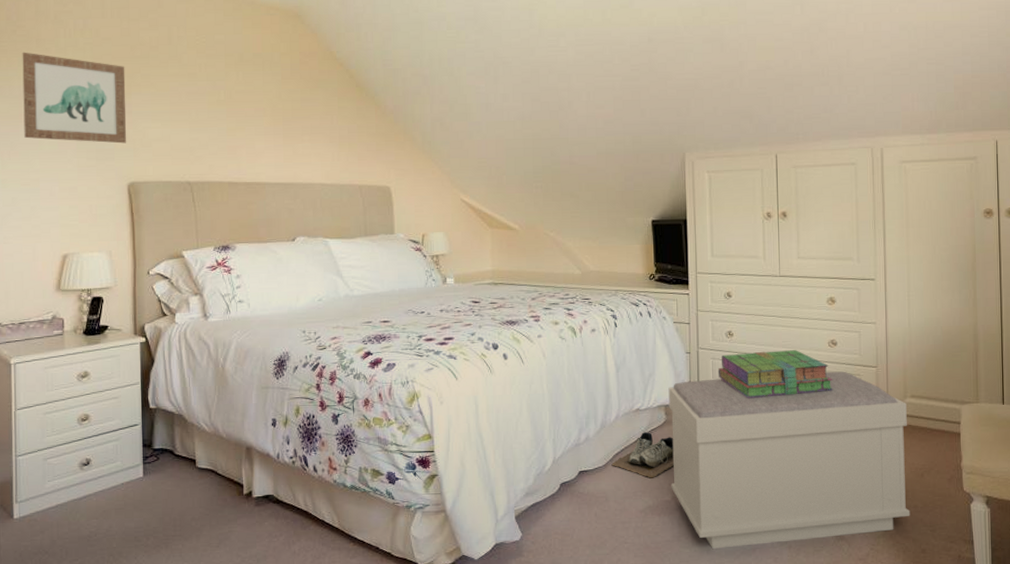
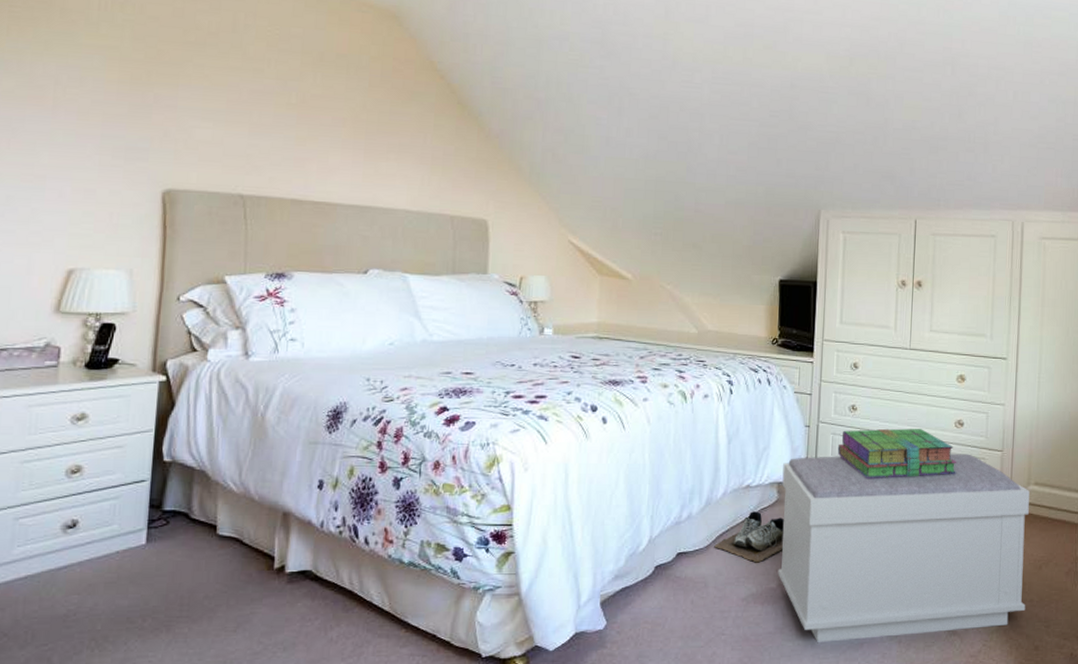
wall art: present [22,52,127,144] -> none [31,21,174,143]

